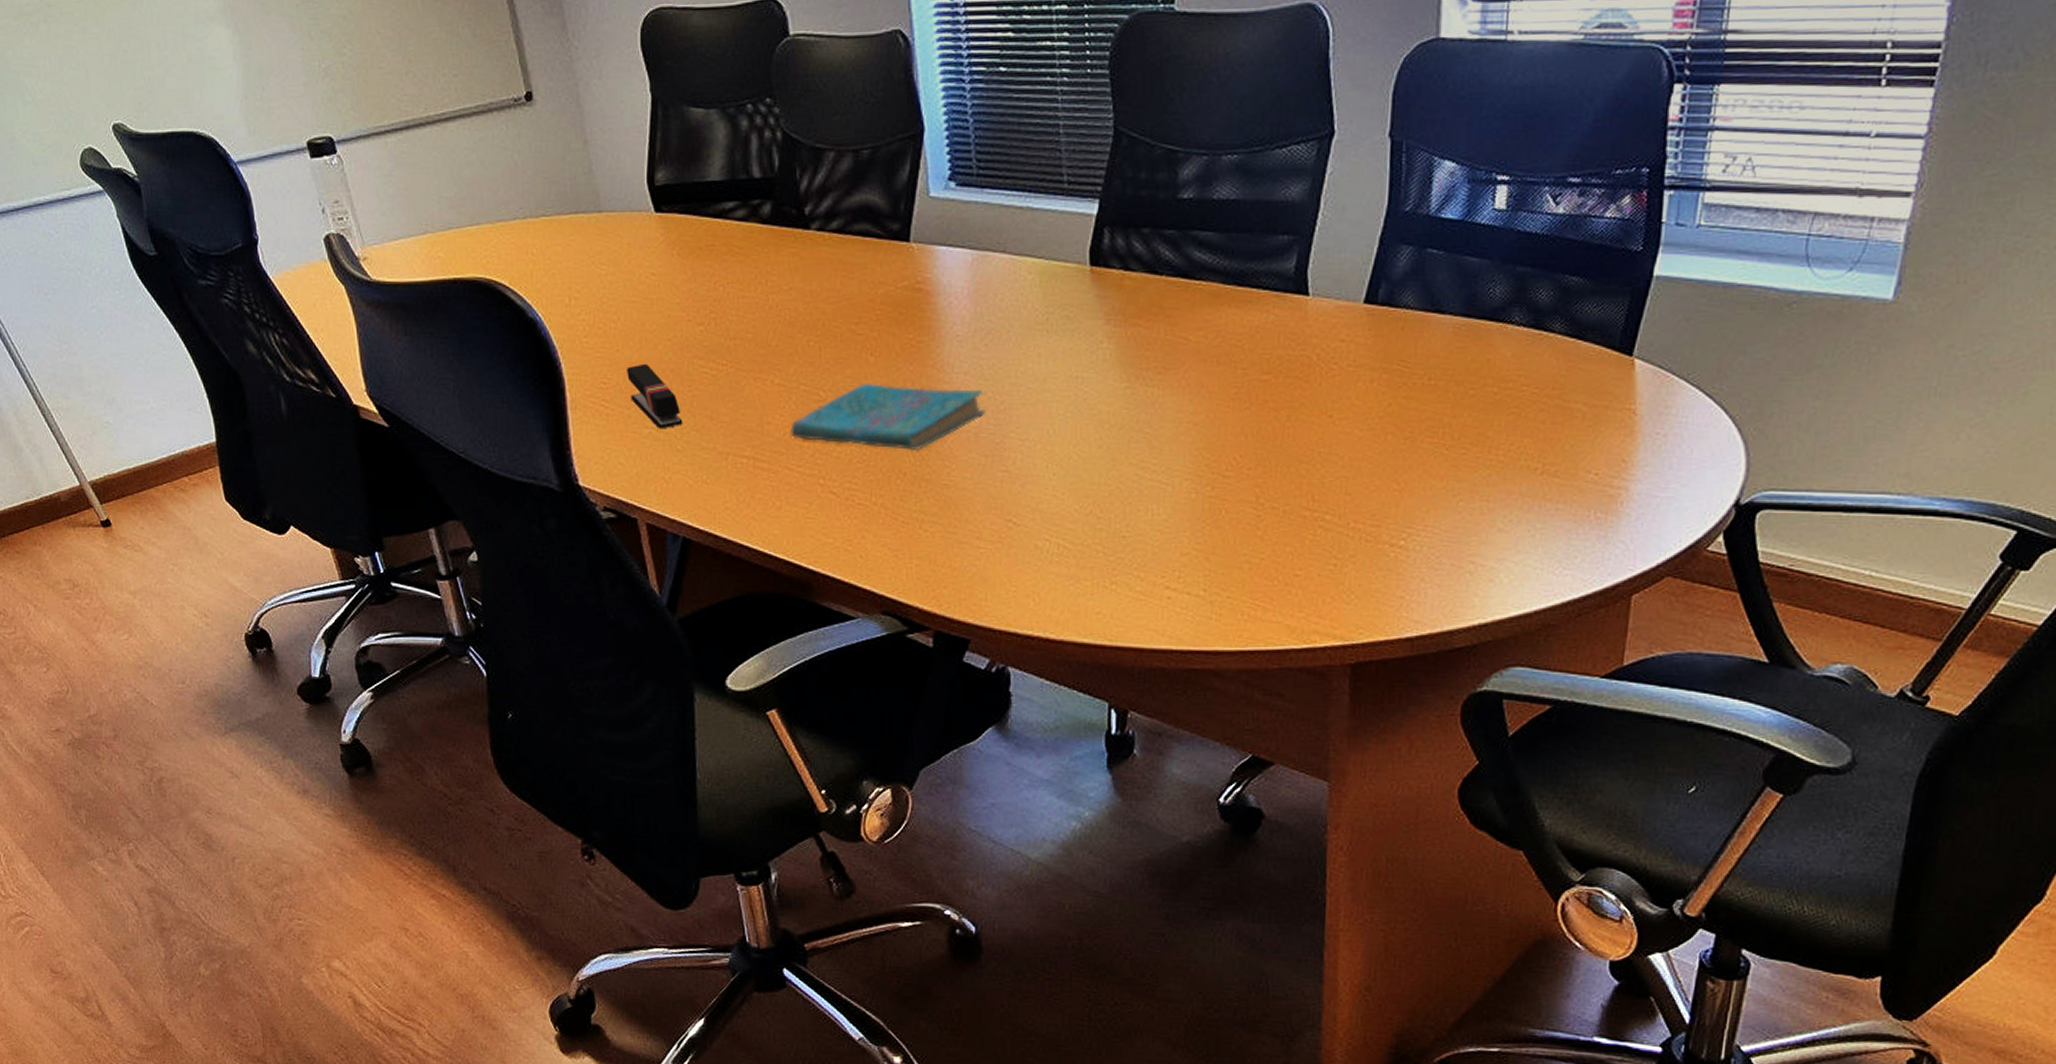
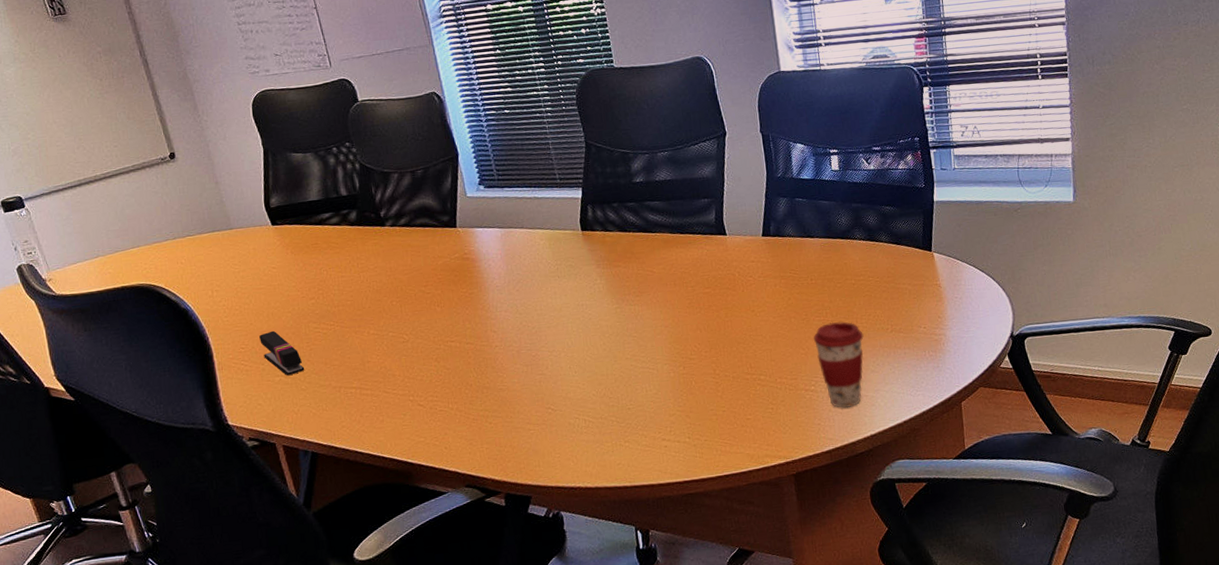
cover: present [790,382,986,450] -> none [385,320,523,371]
coffee cup: none [1416,447,1496,580] -> present [813,321,864,409]

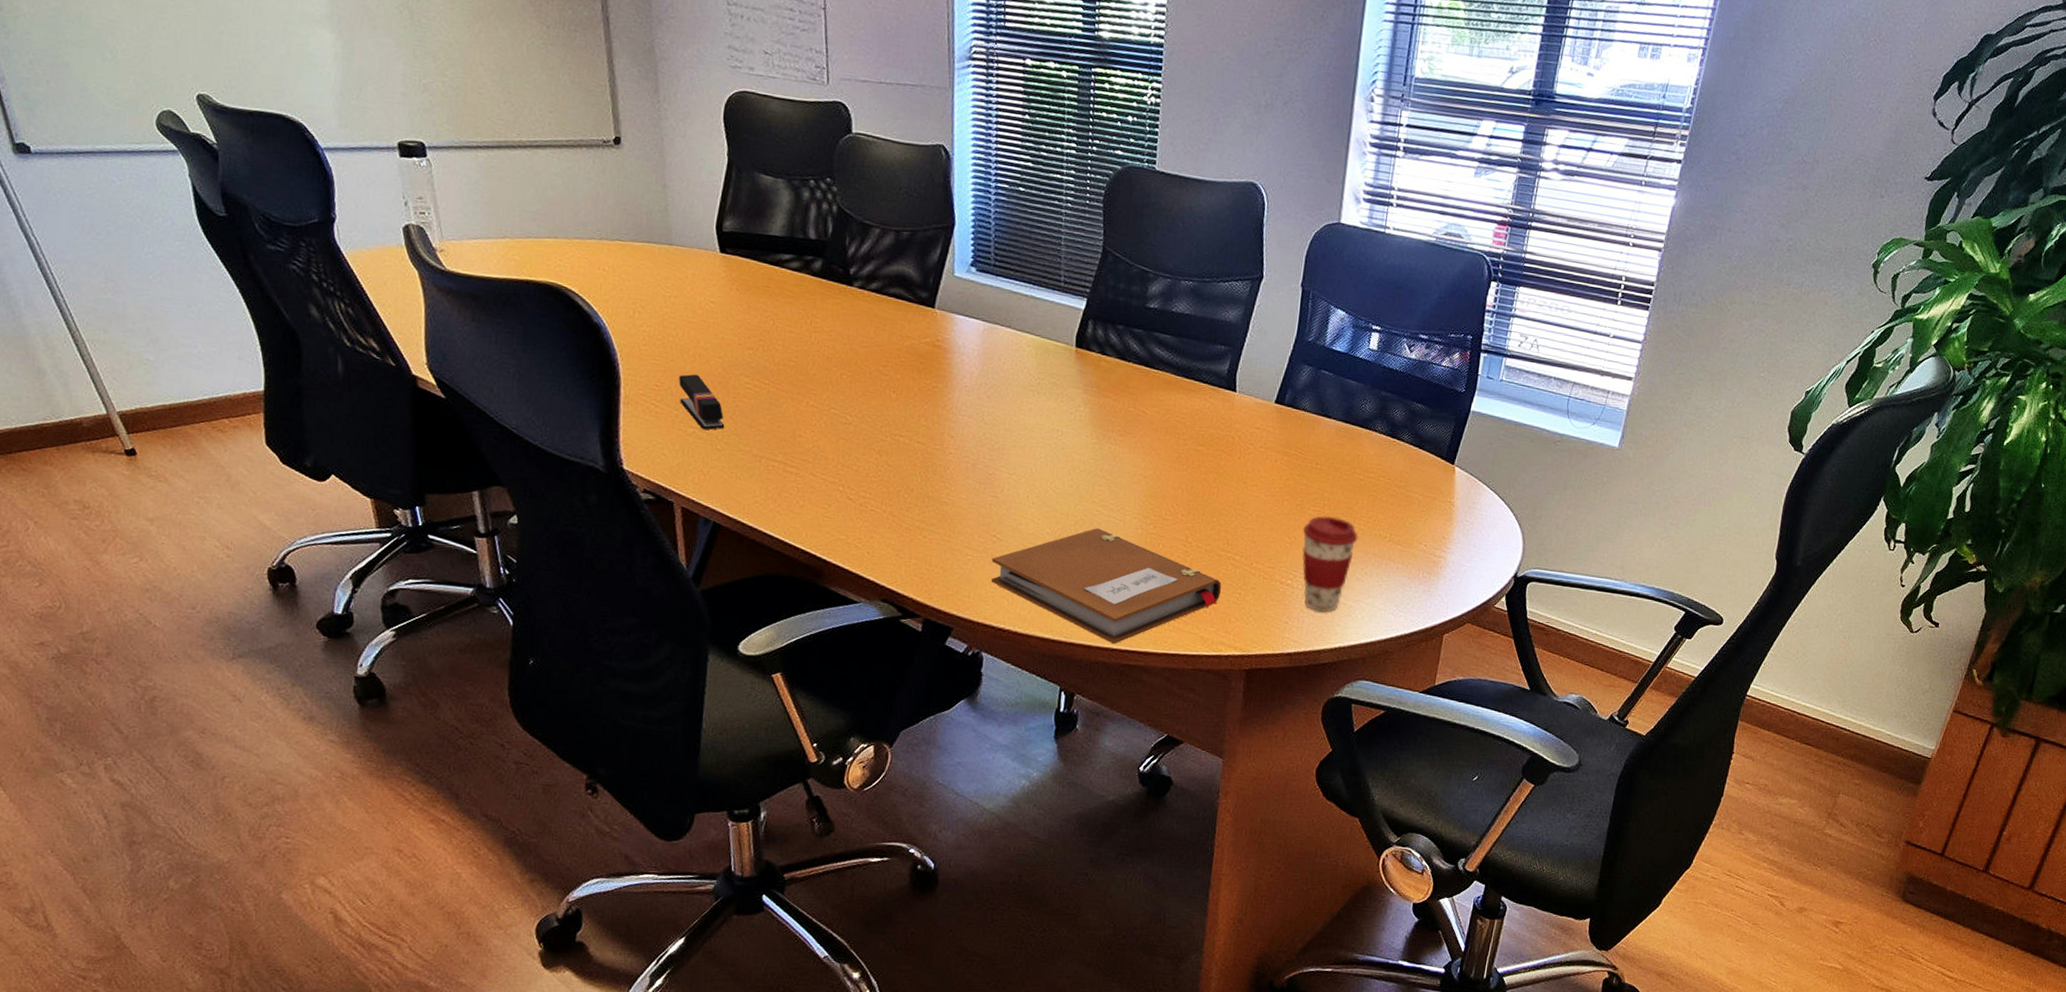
notebook: none [551,380,755,479] -> present [991,528,1221,645]

